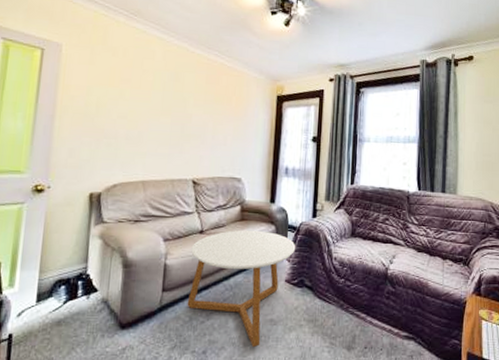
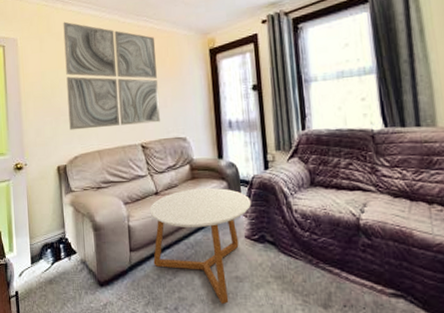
wall art: none [112,37,224,160] -> present [63,21,160,130]

